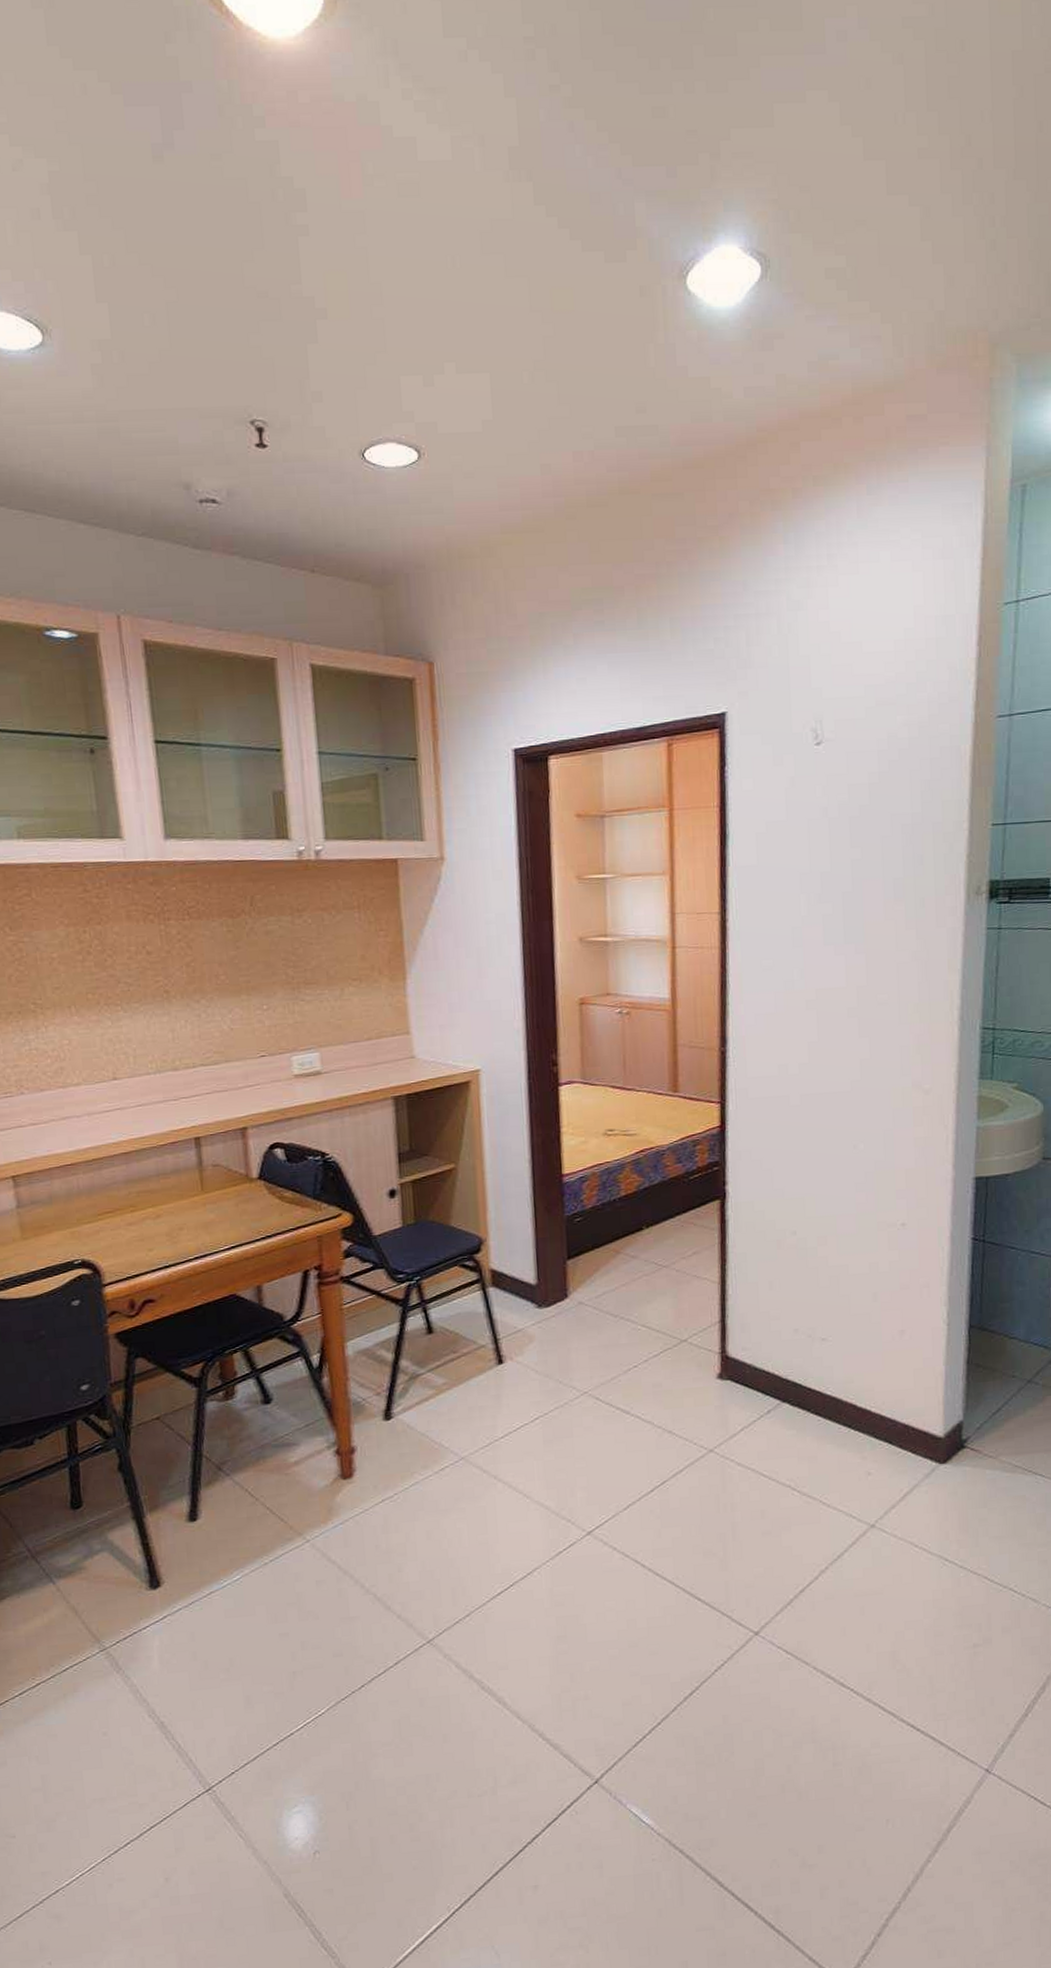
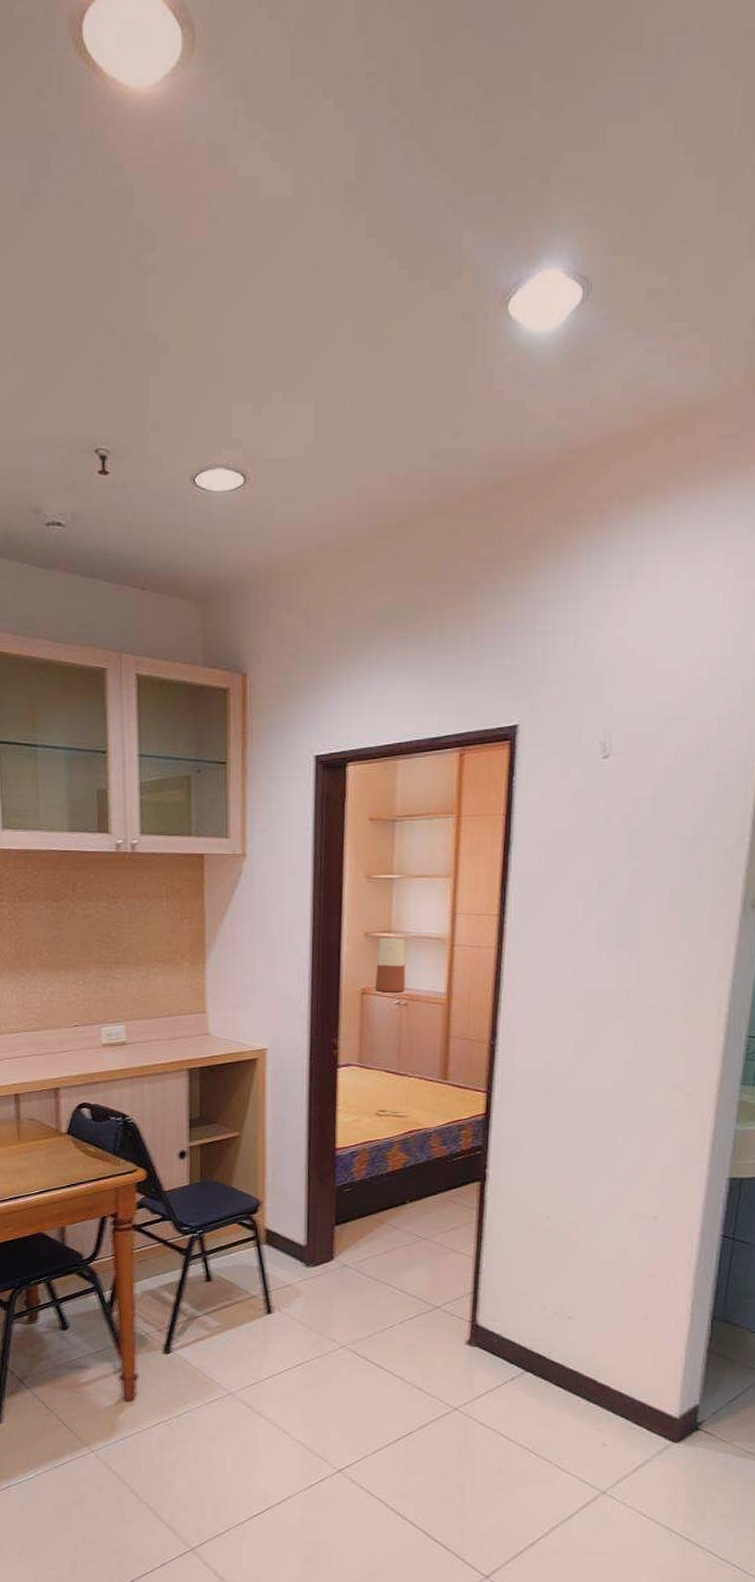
vase: none [594,941,627,1002] -> present [375,937,405,993]

